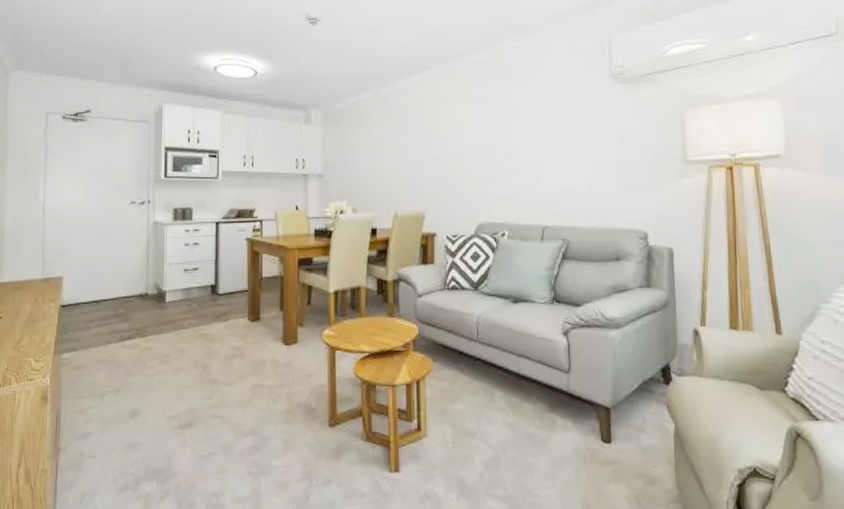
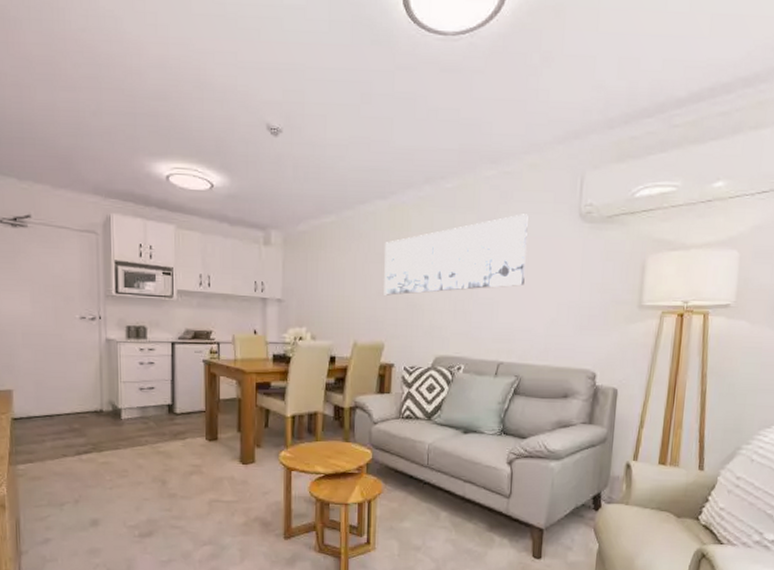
wall art: none [421,79,562,165] -> present [384,214,528,296]

